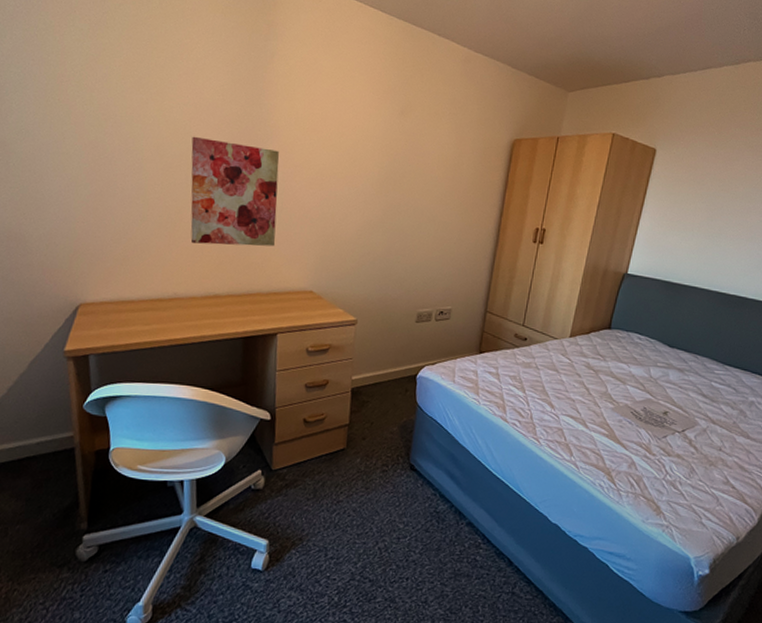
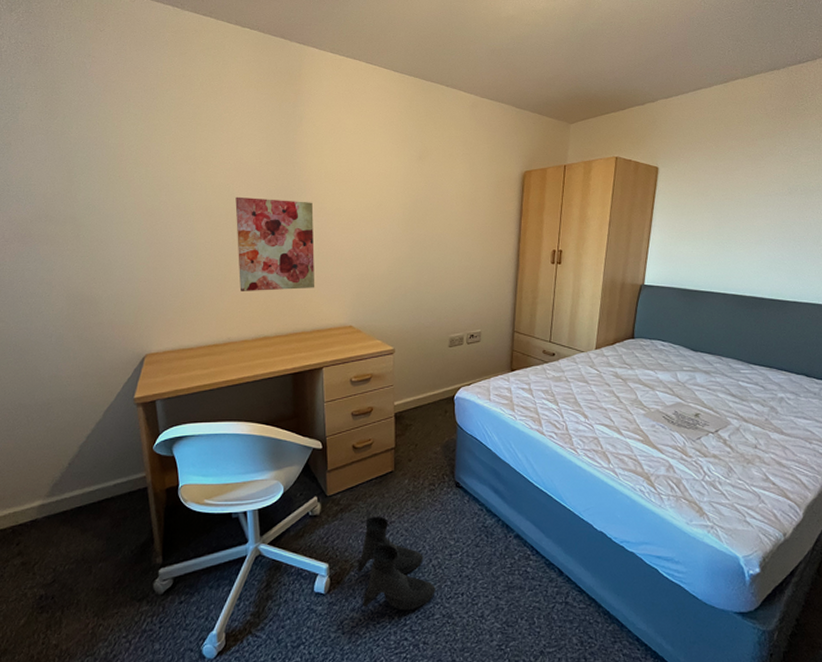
boots: none [298,494,380,593] -> present [356,516,436,611]

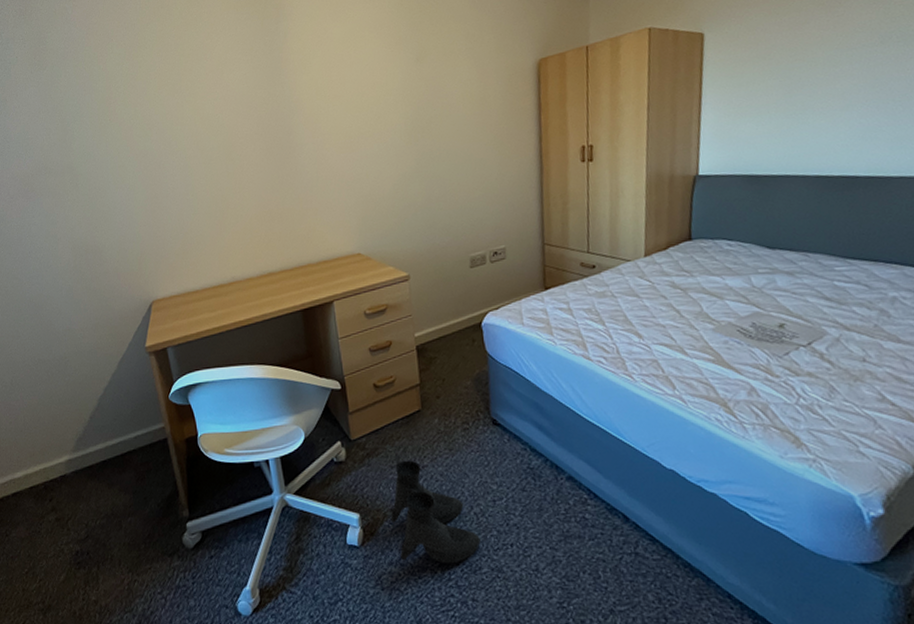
wall art: present [235,196,314,291] -> none [226,123,316,227]

